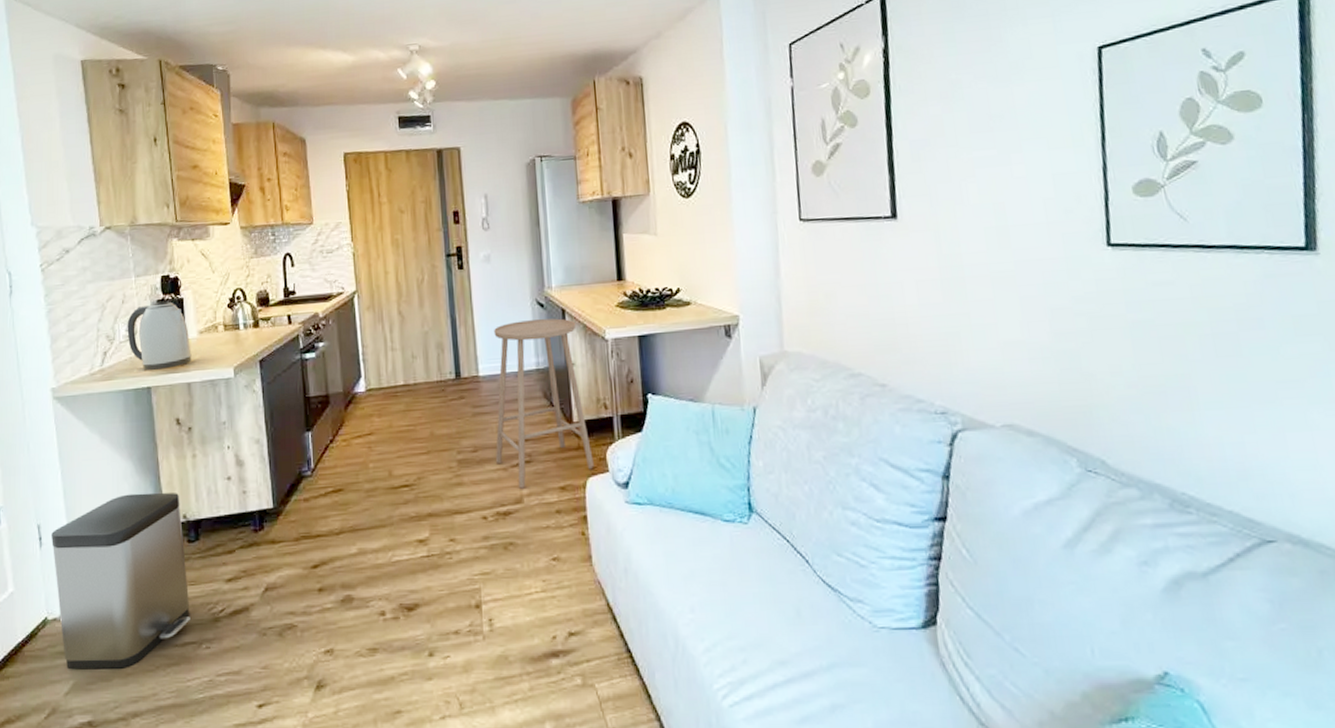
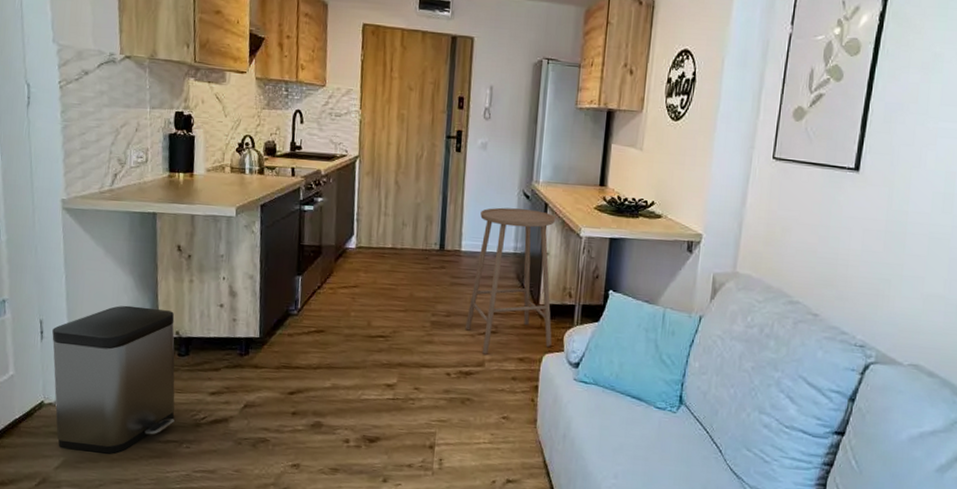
kettle: present [127,301,192,372] -> none [138,135,198,199]

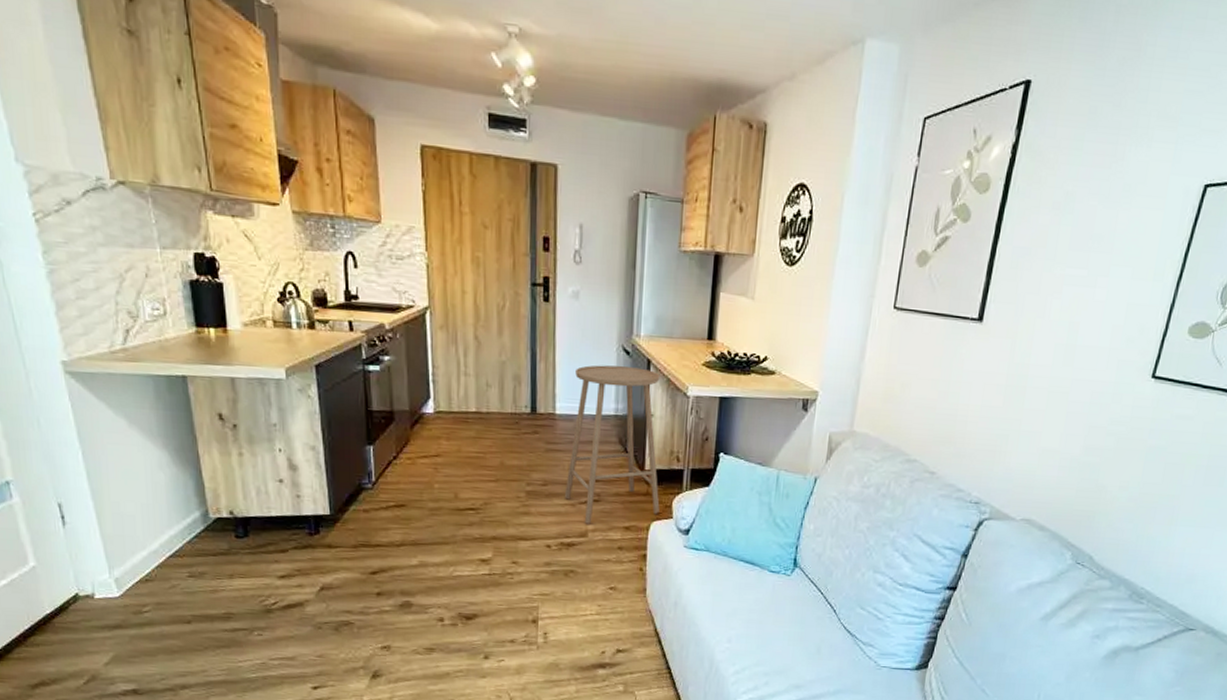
pedal bin: present [52,305,175,454] -> none [76,483,240,646]

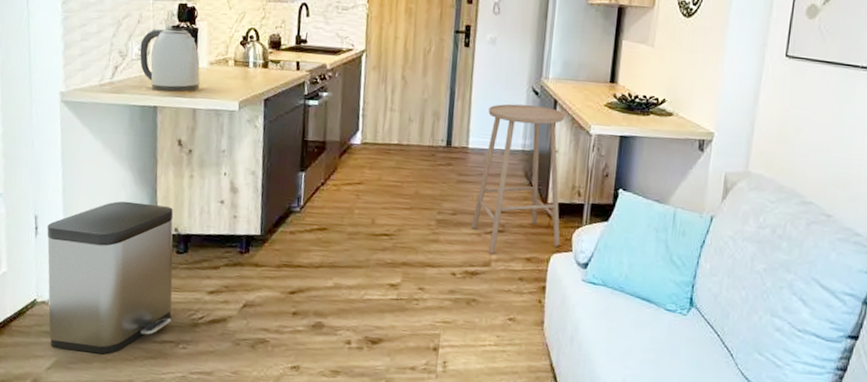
pedal bin: none [76,483,240,646] -> present [47,201,174,355]
kettle: none [153,282,235,360] -> present [139,28,200,93]

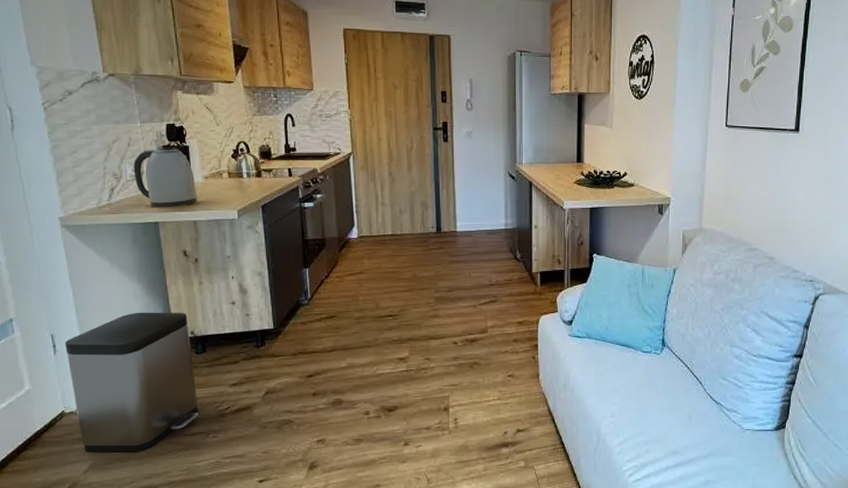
stool: present [471,104,566,254] -> none [466,189,546,322]

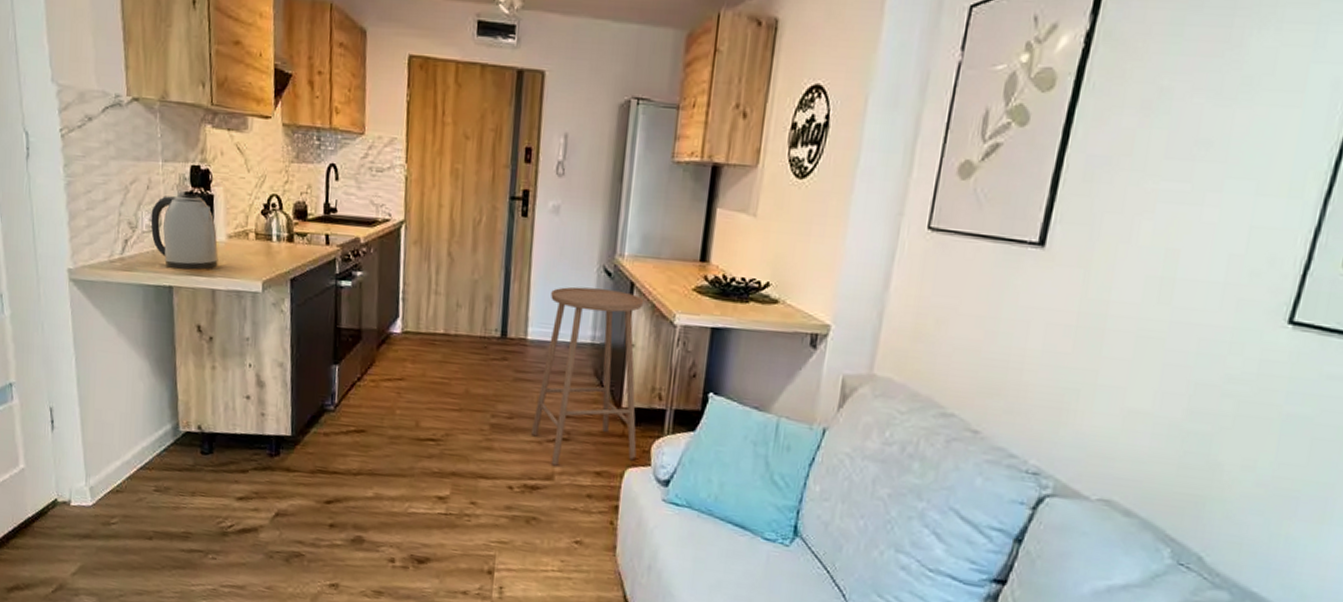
pedal bin: present [65,312,199,453] -> none [63,393,199,562]
stool: none [466,189,546,322] -> present [530,286,644,466]

